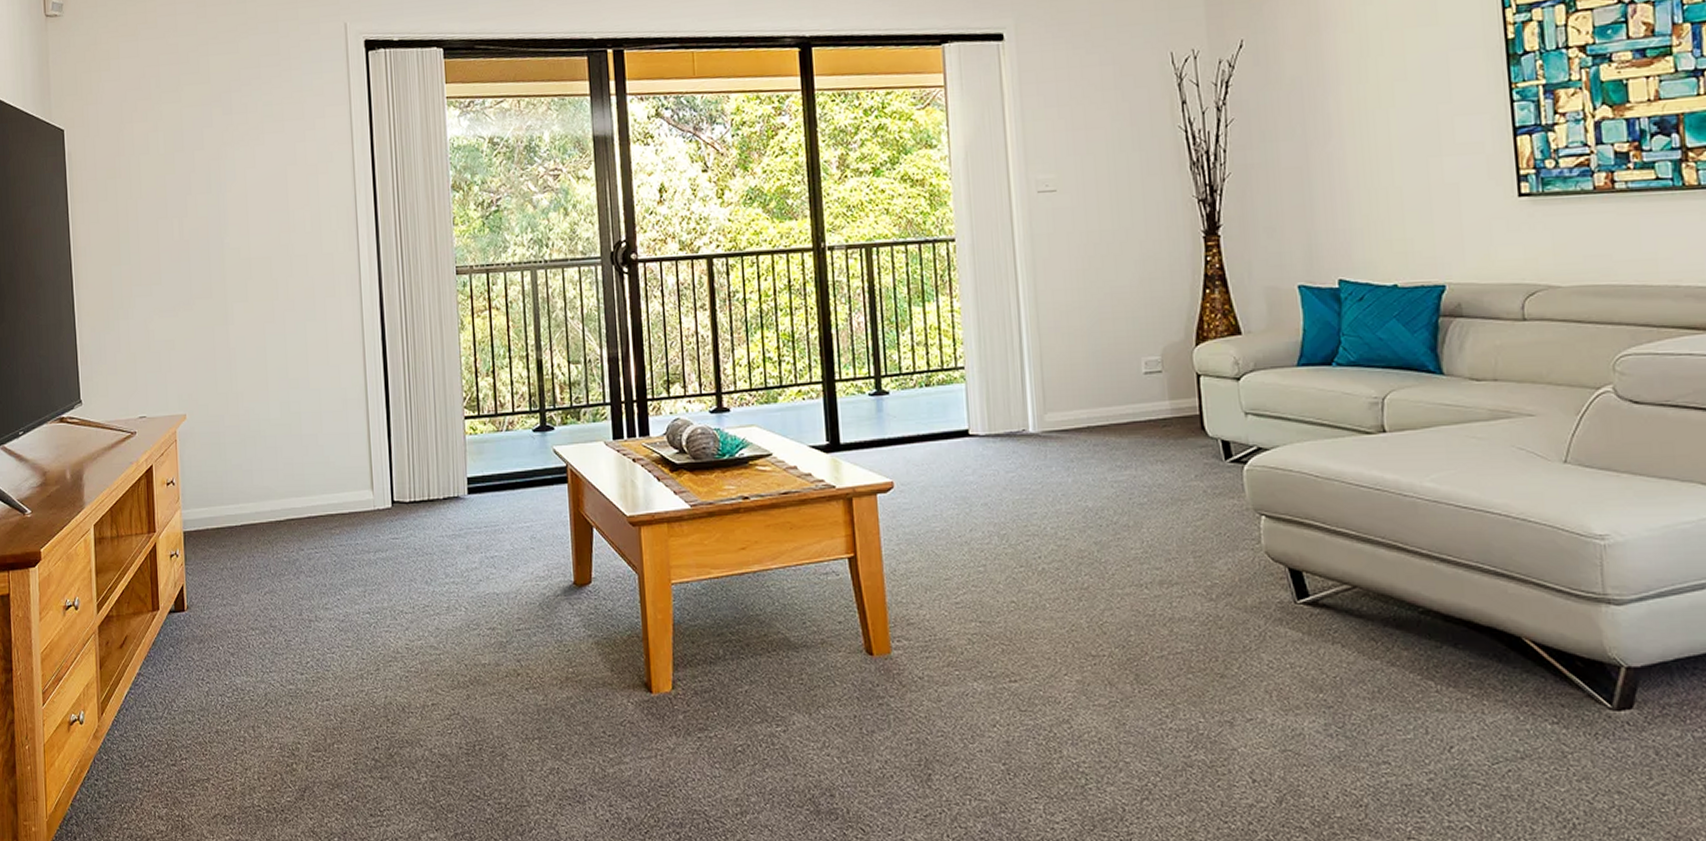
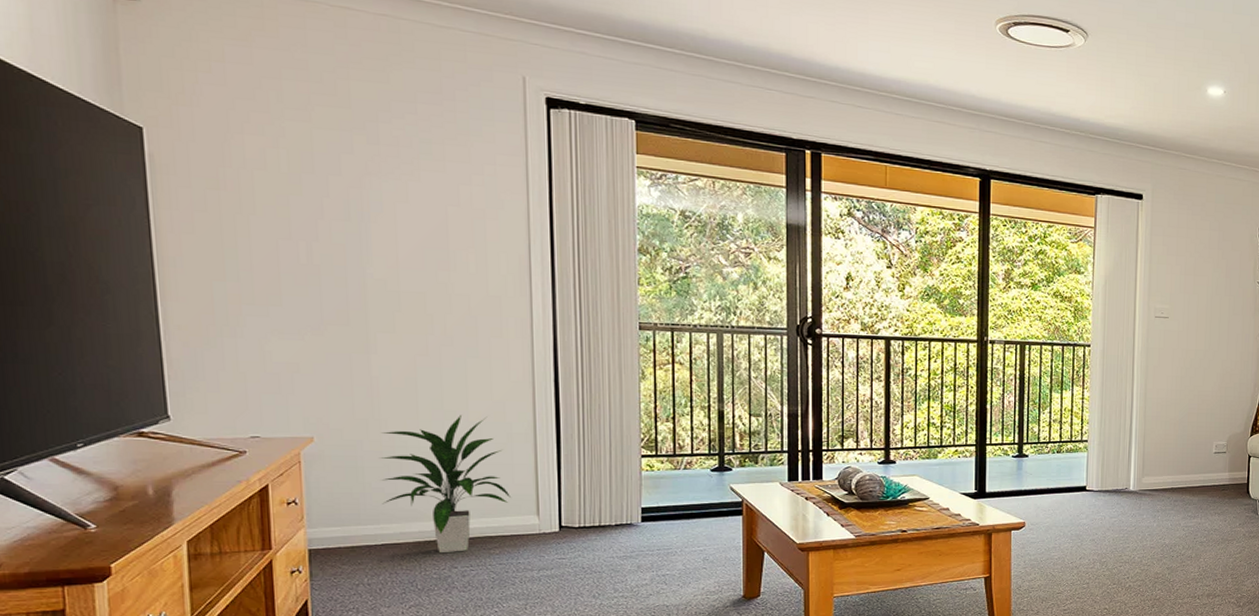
indoor plant: none [238,382,347,534] -> present [380,414,510,554]

